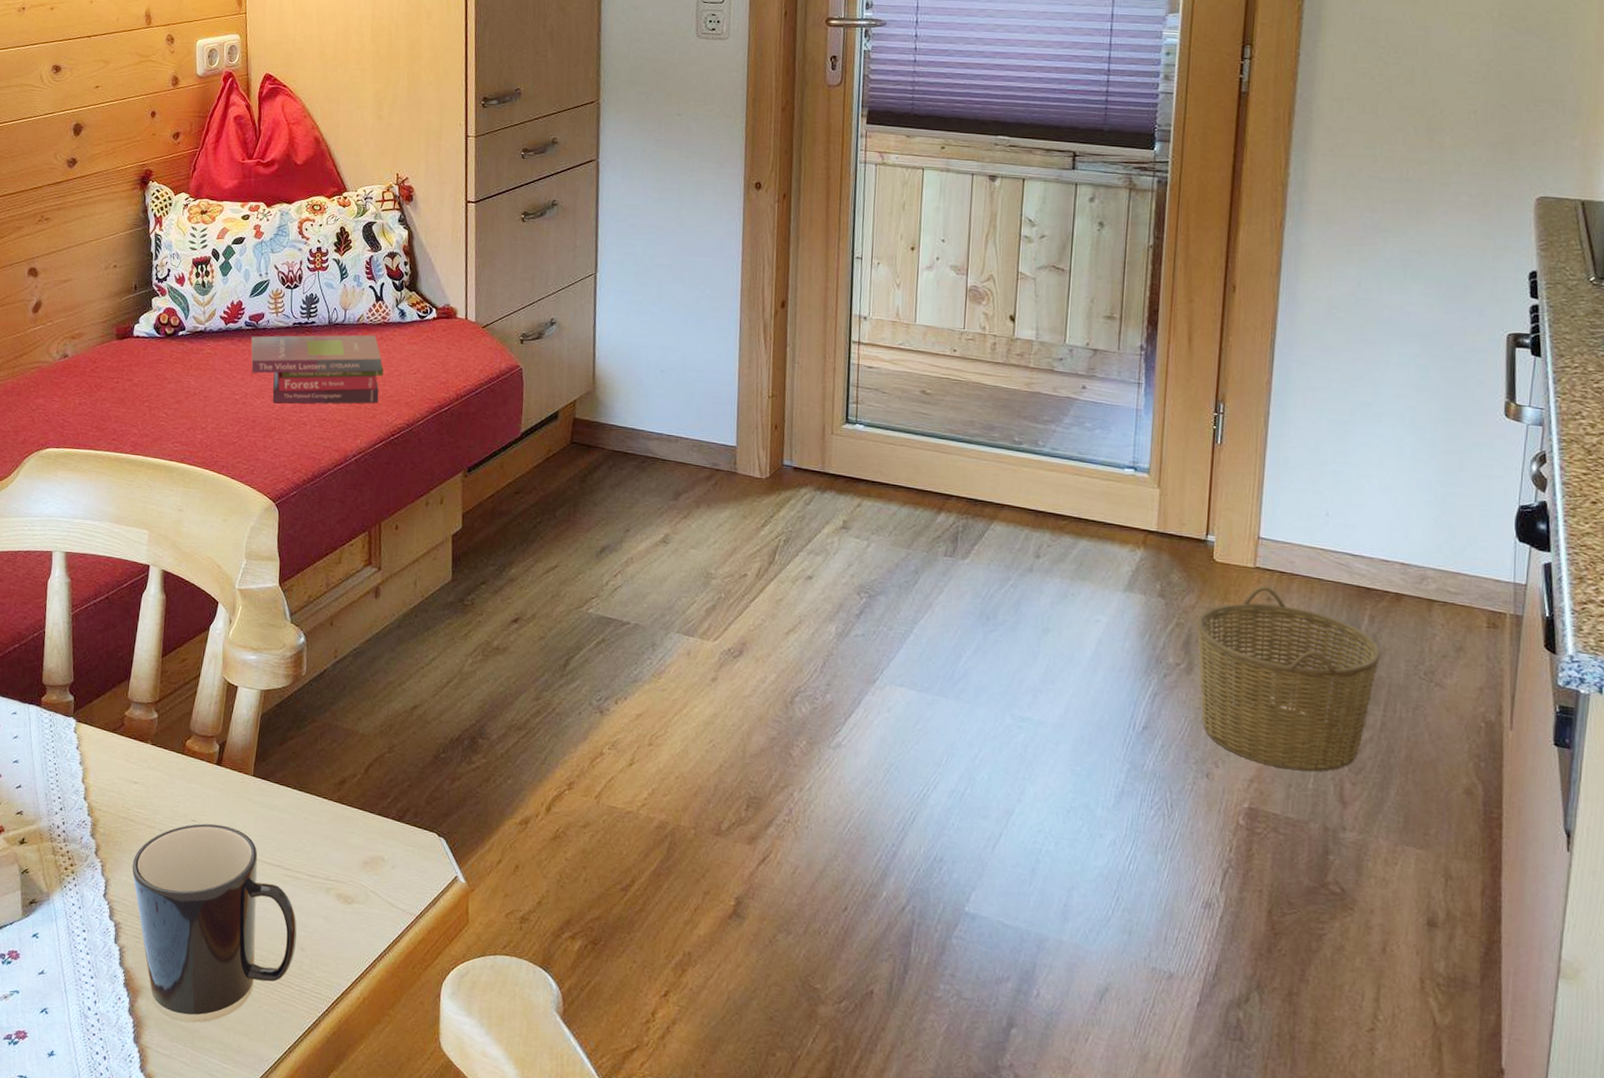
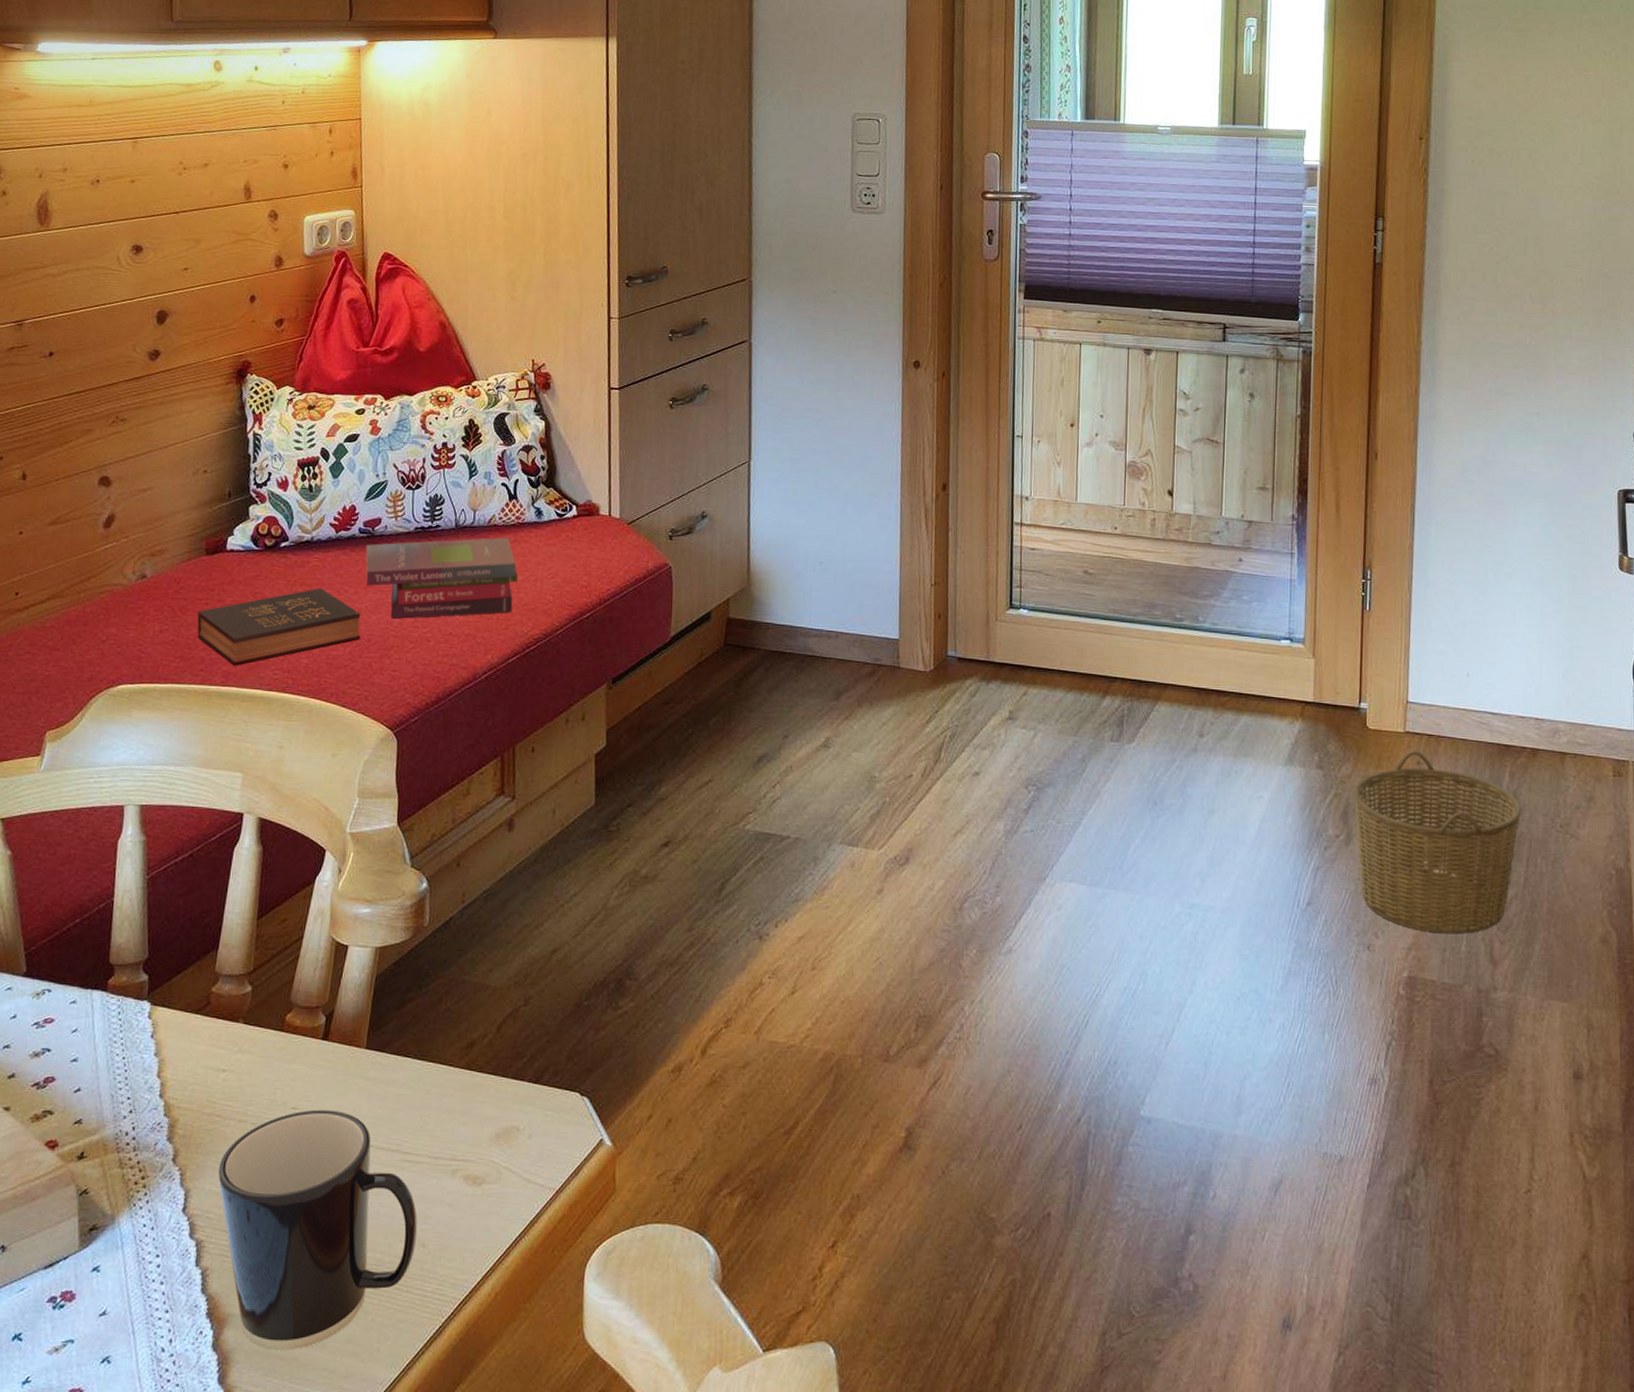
hardback book: none [110,373,247,439] -> present [197,588,361,667]

